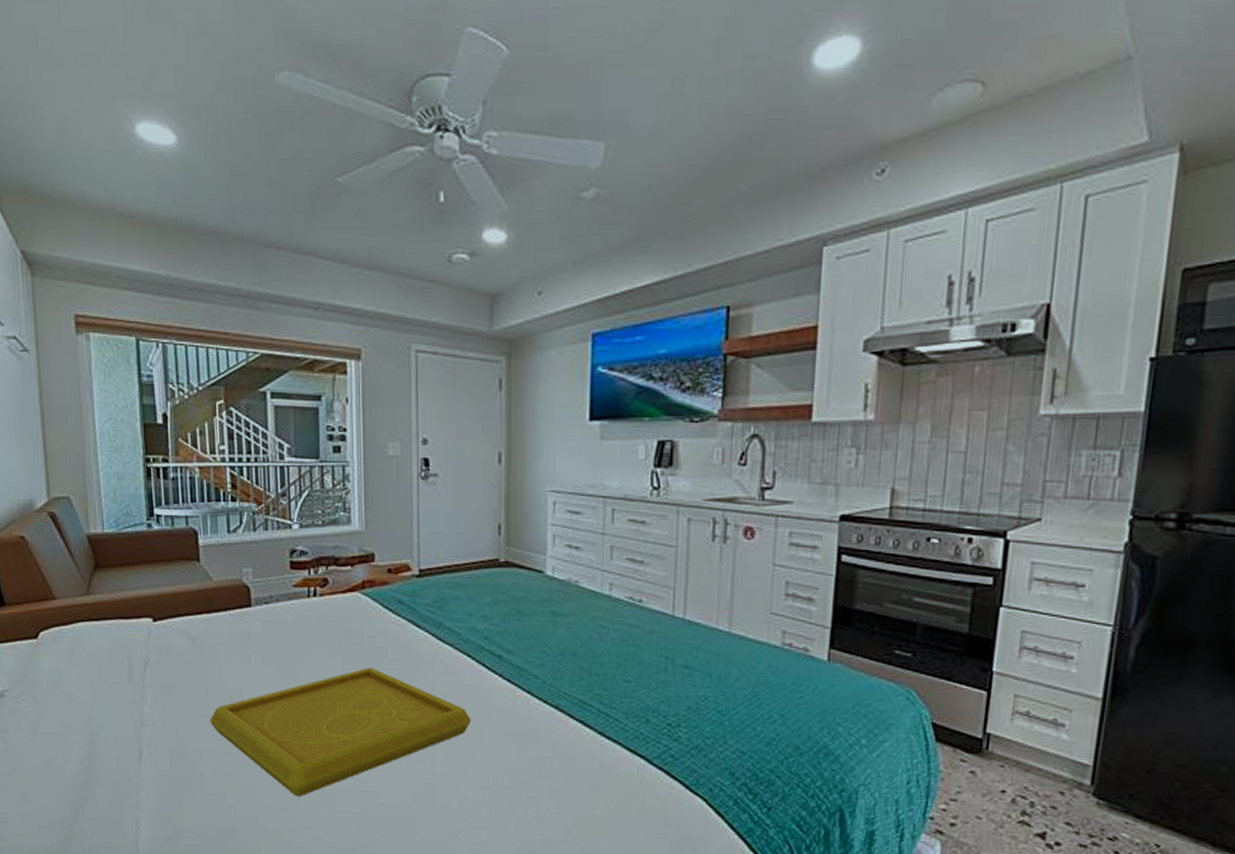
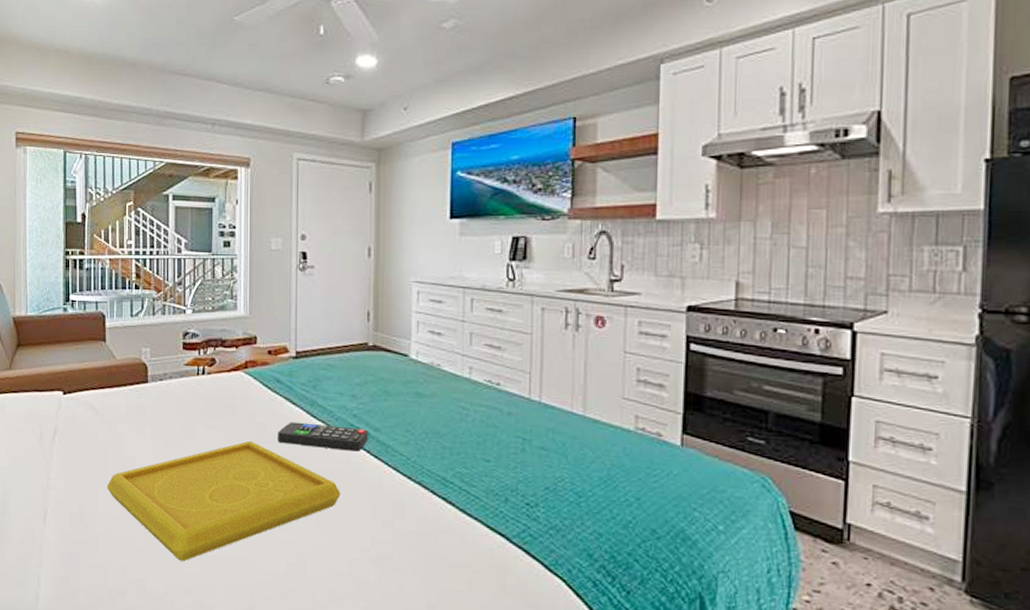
remote control: none [401,646,501,676] -> present [278,422,369,452]

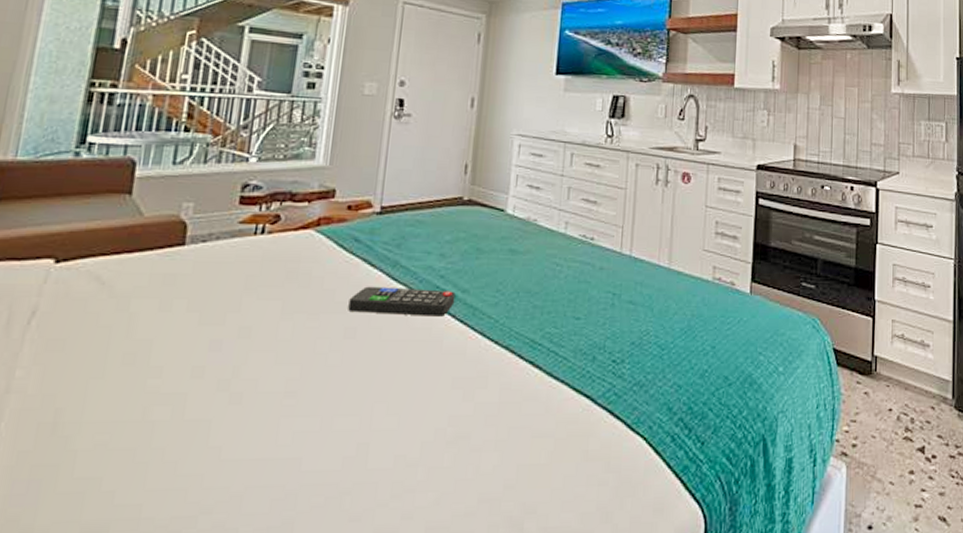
serving tray: present [107,440,341,561] -> none [103,311,418,472]

